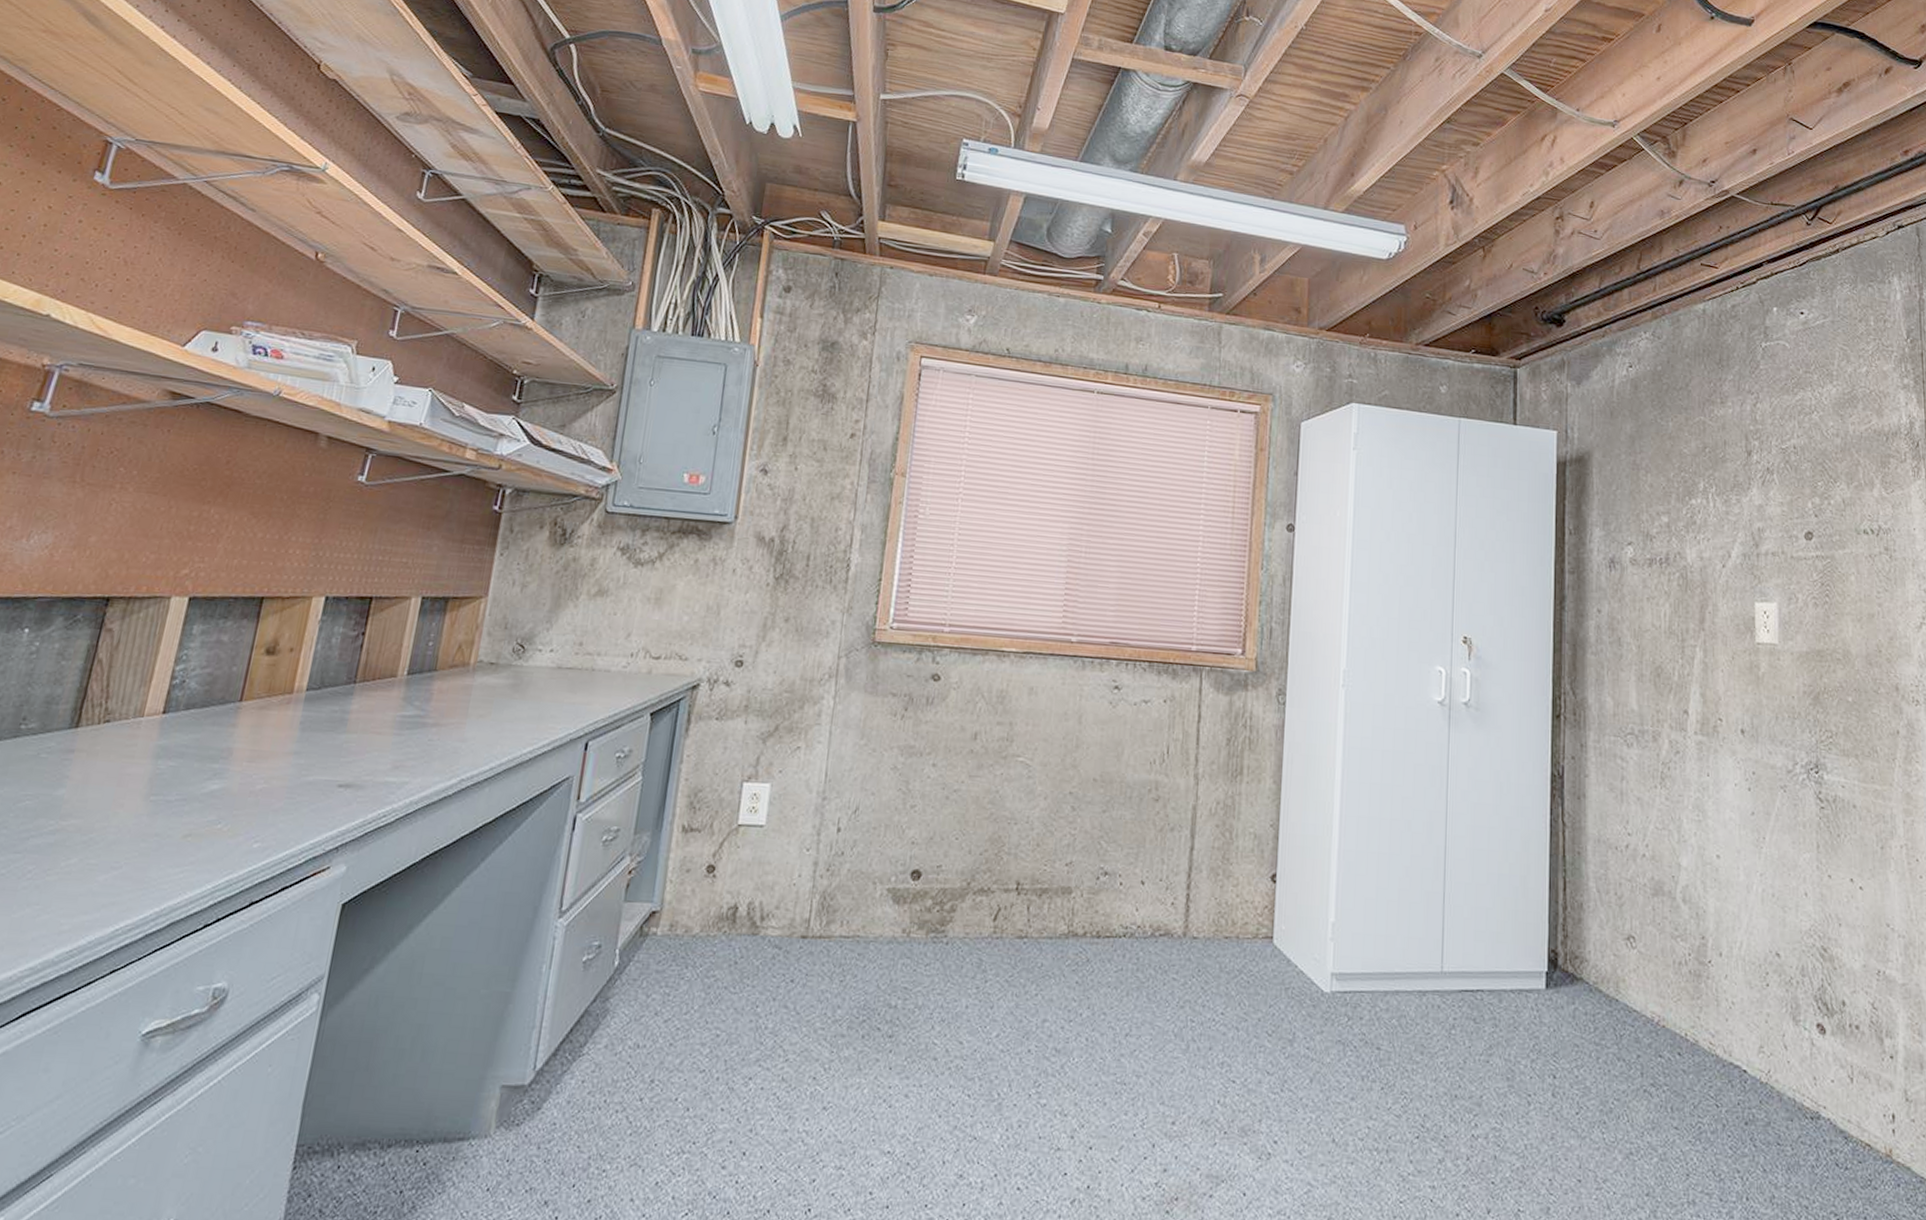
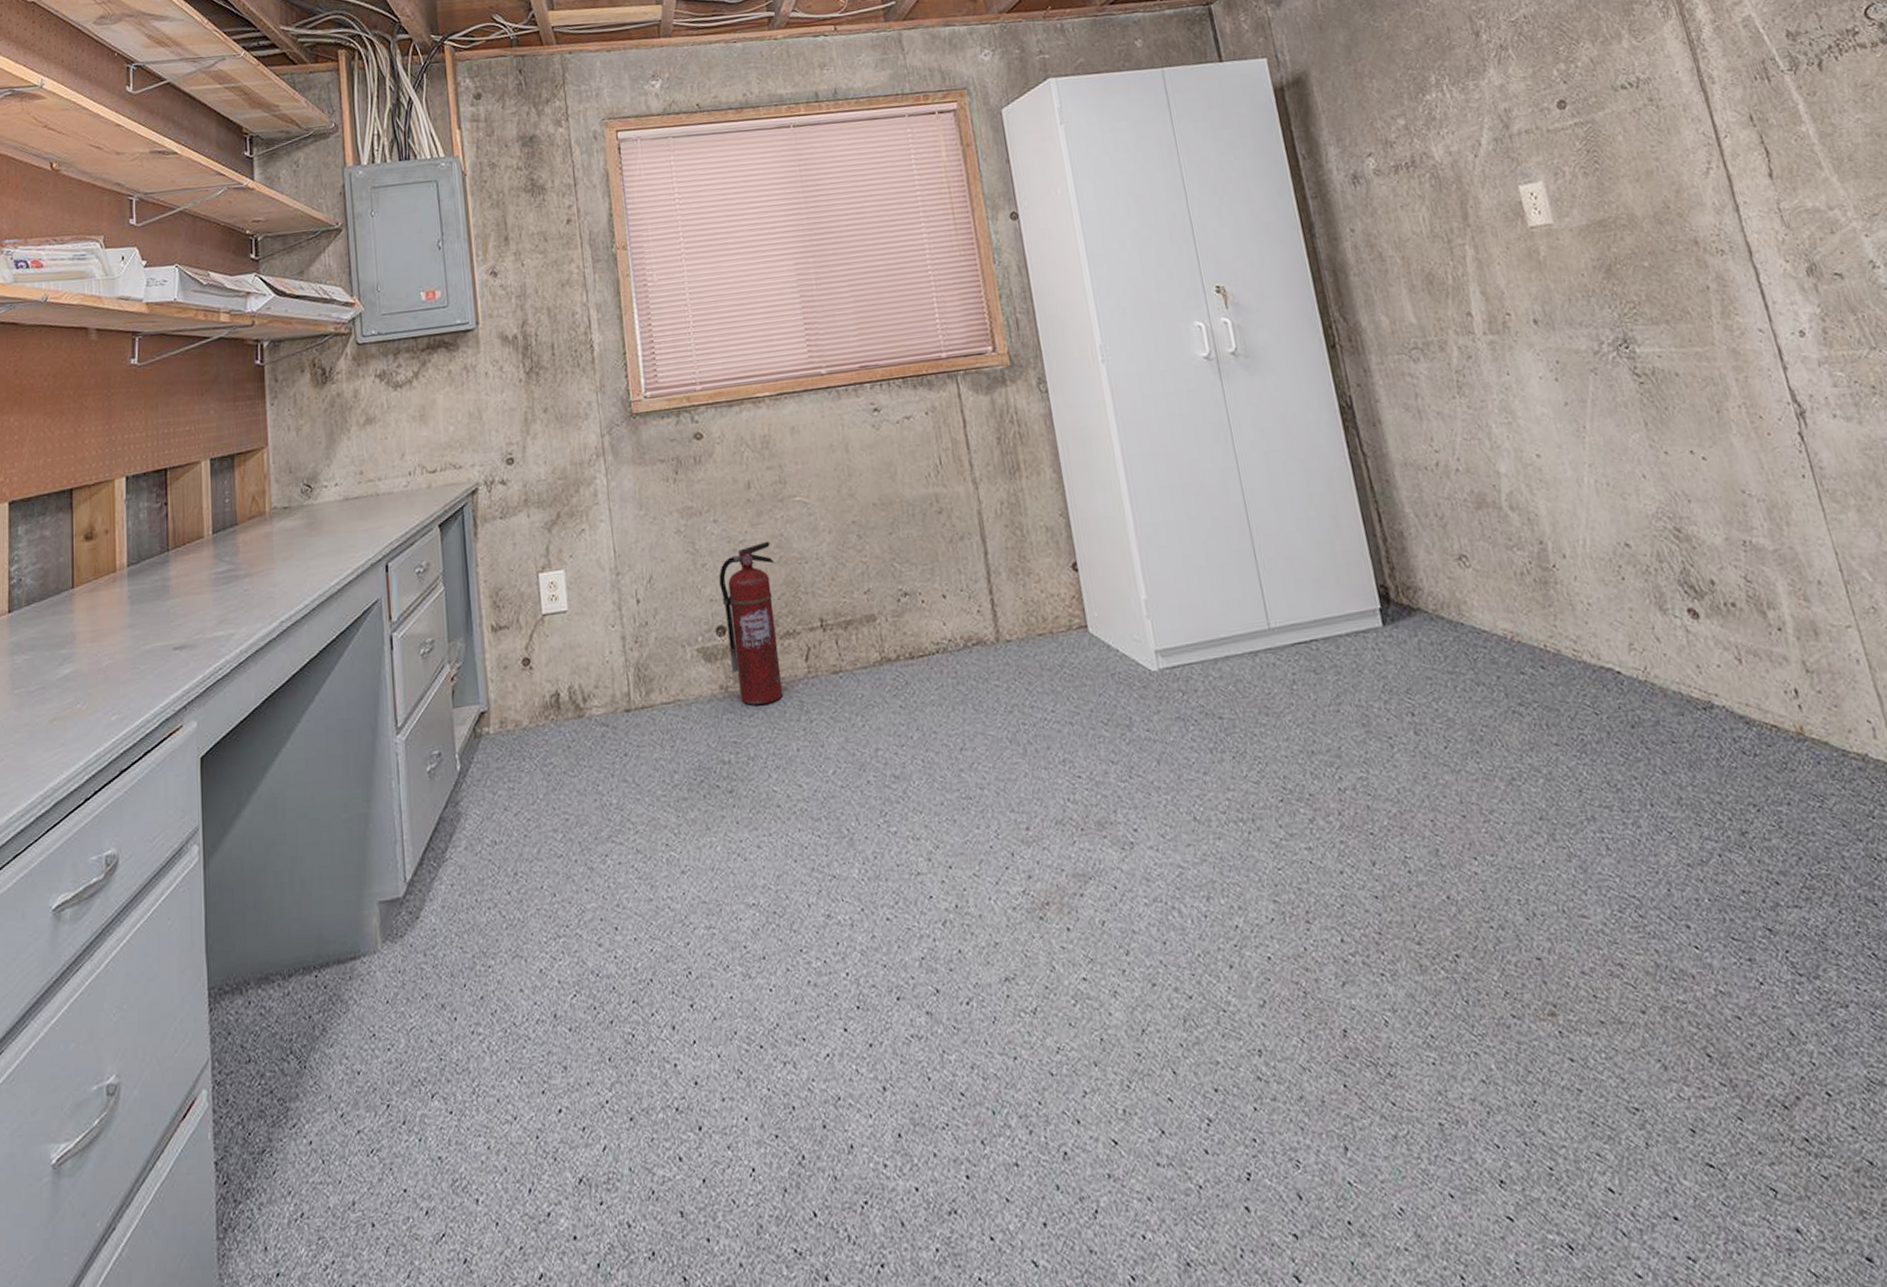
fire extinguisher: none [918,795,985,956] -> present [719,541,783,705]

